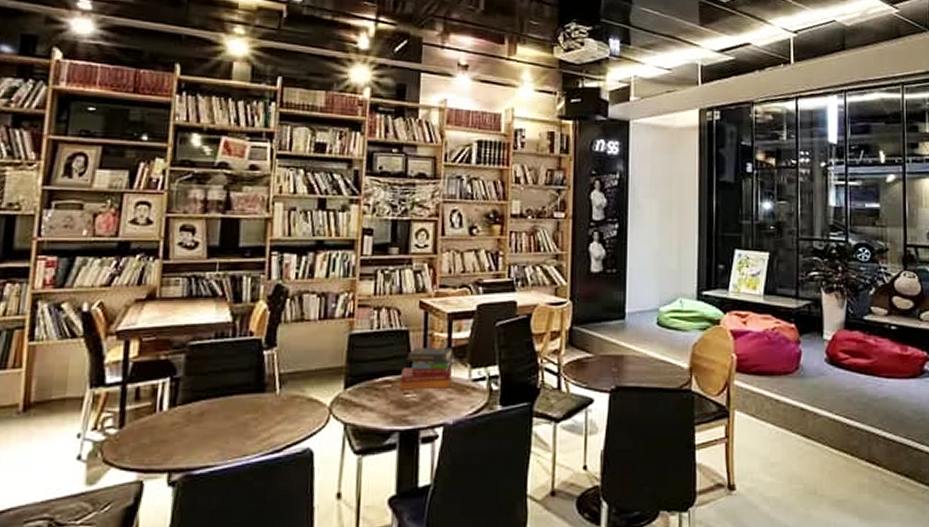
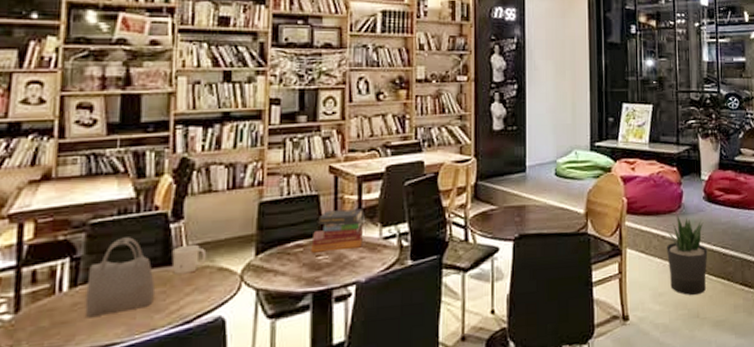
handbag: none [182,361,249,439] -> present [85,237,156,318]
mug: none [264,372,298,403] -> present [171,244,207,276]
planter: none [780,377,829,468] -> present [665,215,708,295]

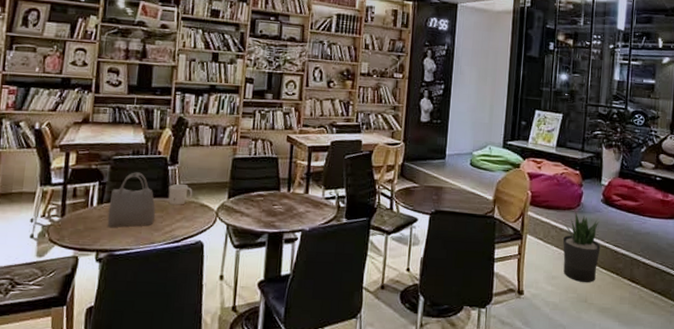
books: present [311,209,363,253] -> none [269,171,311,204]

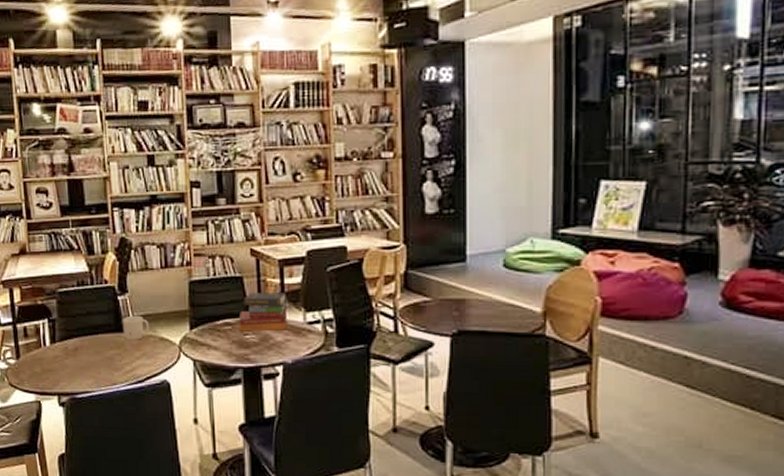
handbag: present [107,172,156,228] -> none [62,305,113,369]
books: none [269,171,311,204] -> present [238,292,287,332]
planter: present [563,212,601,282] -> none [657,322,722,420]

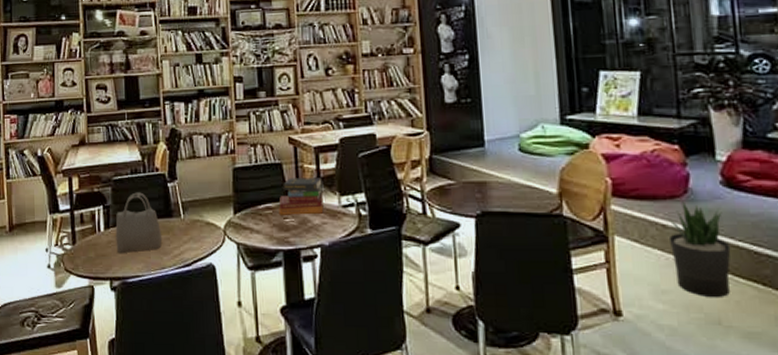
handbag: none [62,305,113,369] -> present [115,192,163,254]
mug: present [122,315,150,342] -> none [171,201,197,226]
planter: none [657,322,722,420] -> present [666,201,731,297]

